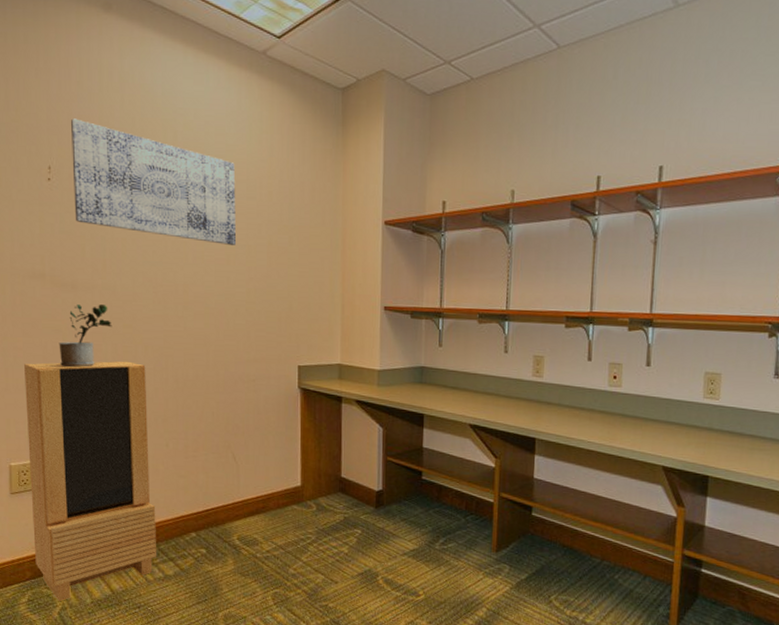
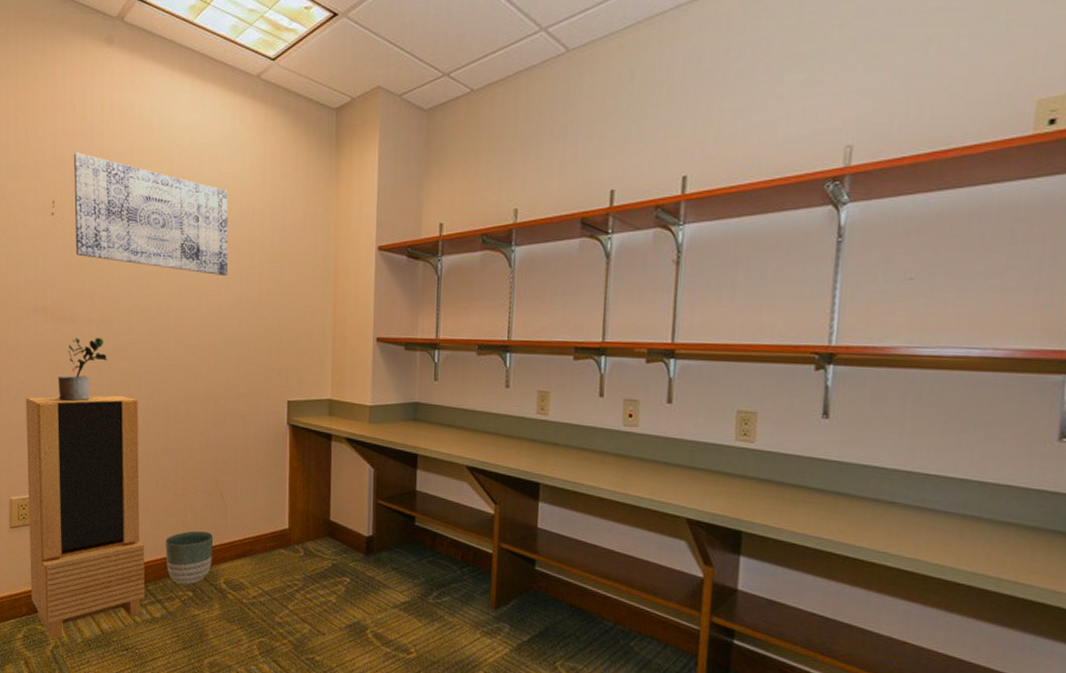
planter: none [177,491,227,543] -> present [165,530,214,585]

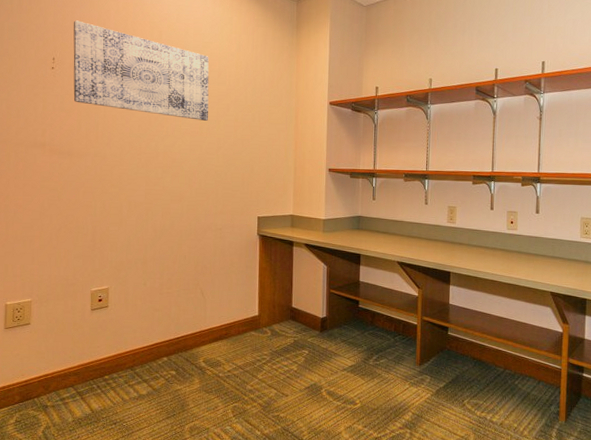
storage cabinet: present [26,395,146,639] -> none [23,214,133,421]
potted plant: present [58,338,108,402] -> none [54,169,102,221]
planter: present [165,530,214,585] -> none [151,321,195,366]

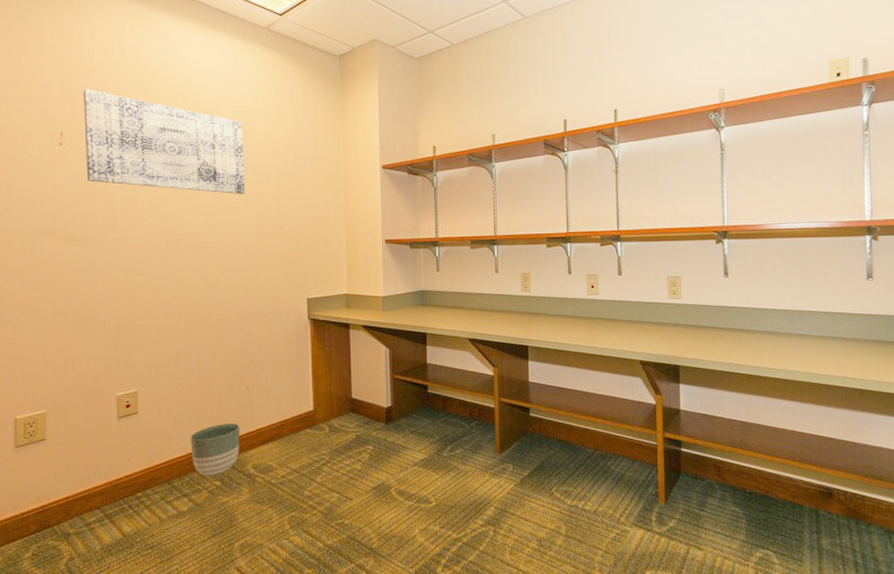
planter: none [151,321,195,366] -> present [190,423,240,476]

